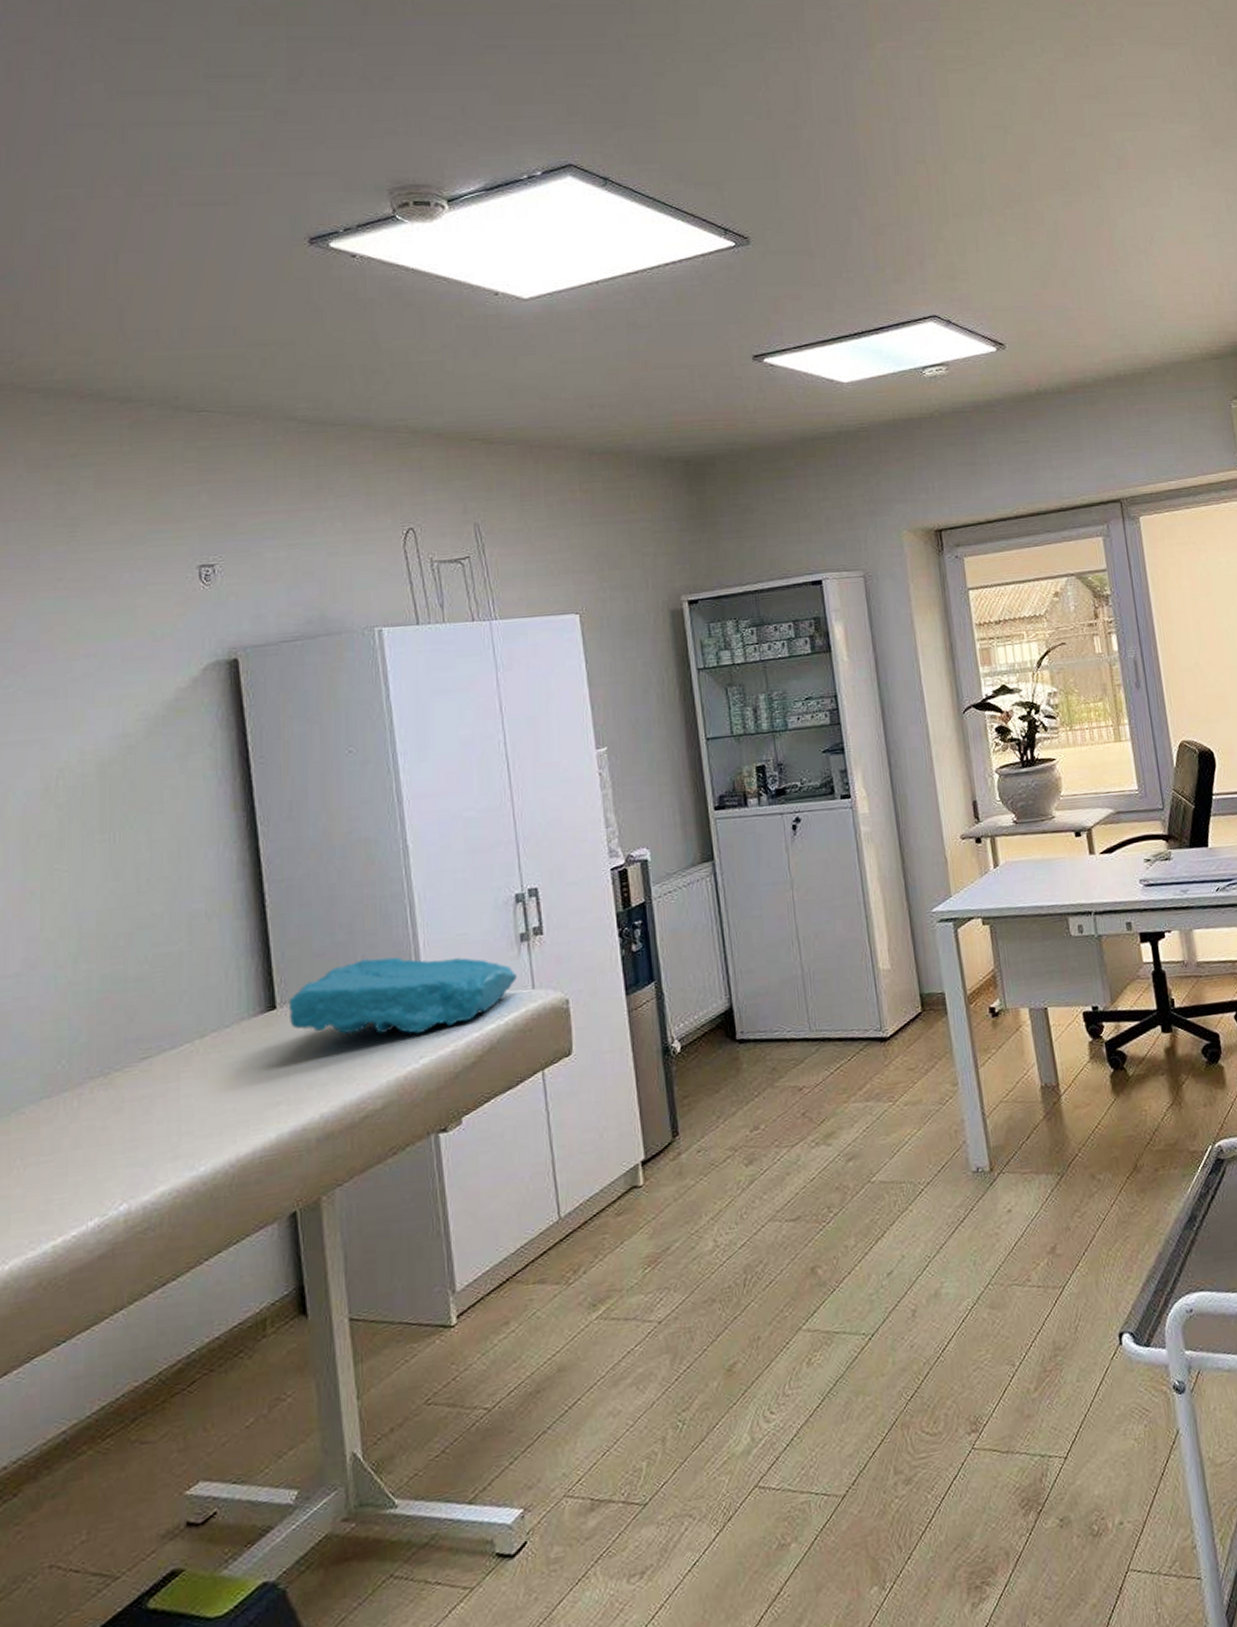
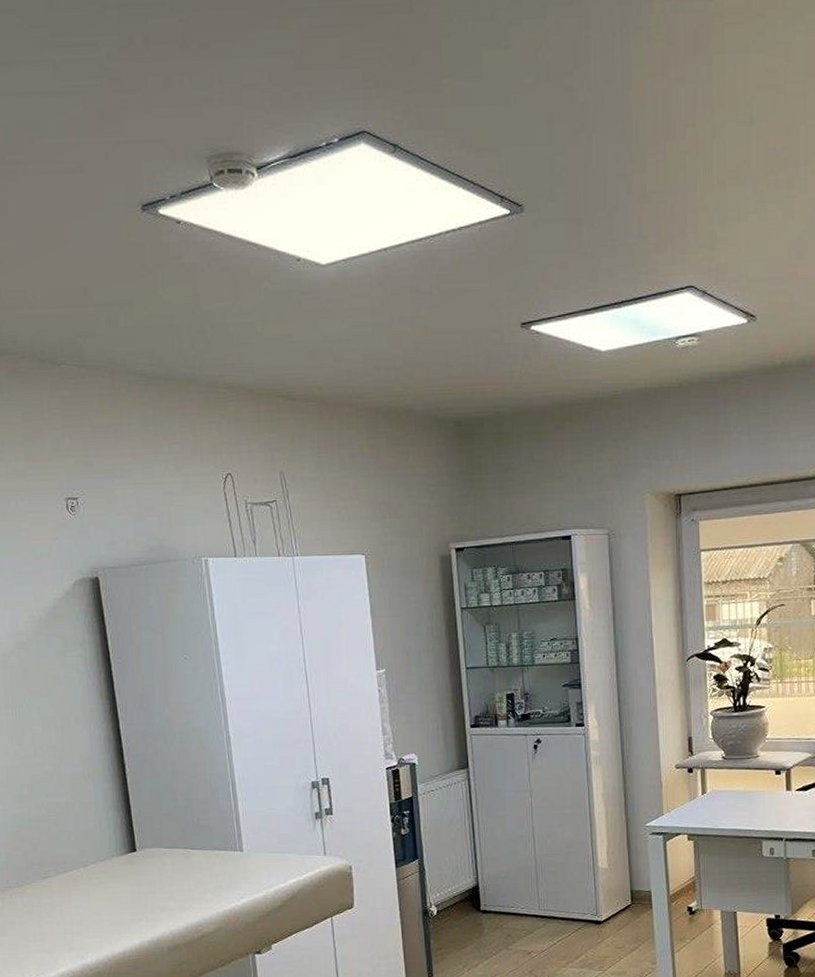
decorative stone: present [288,957,517,1034] -> none [145,820,312,880]

